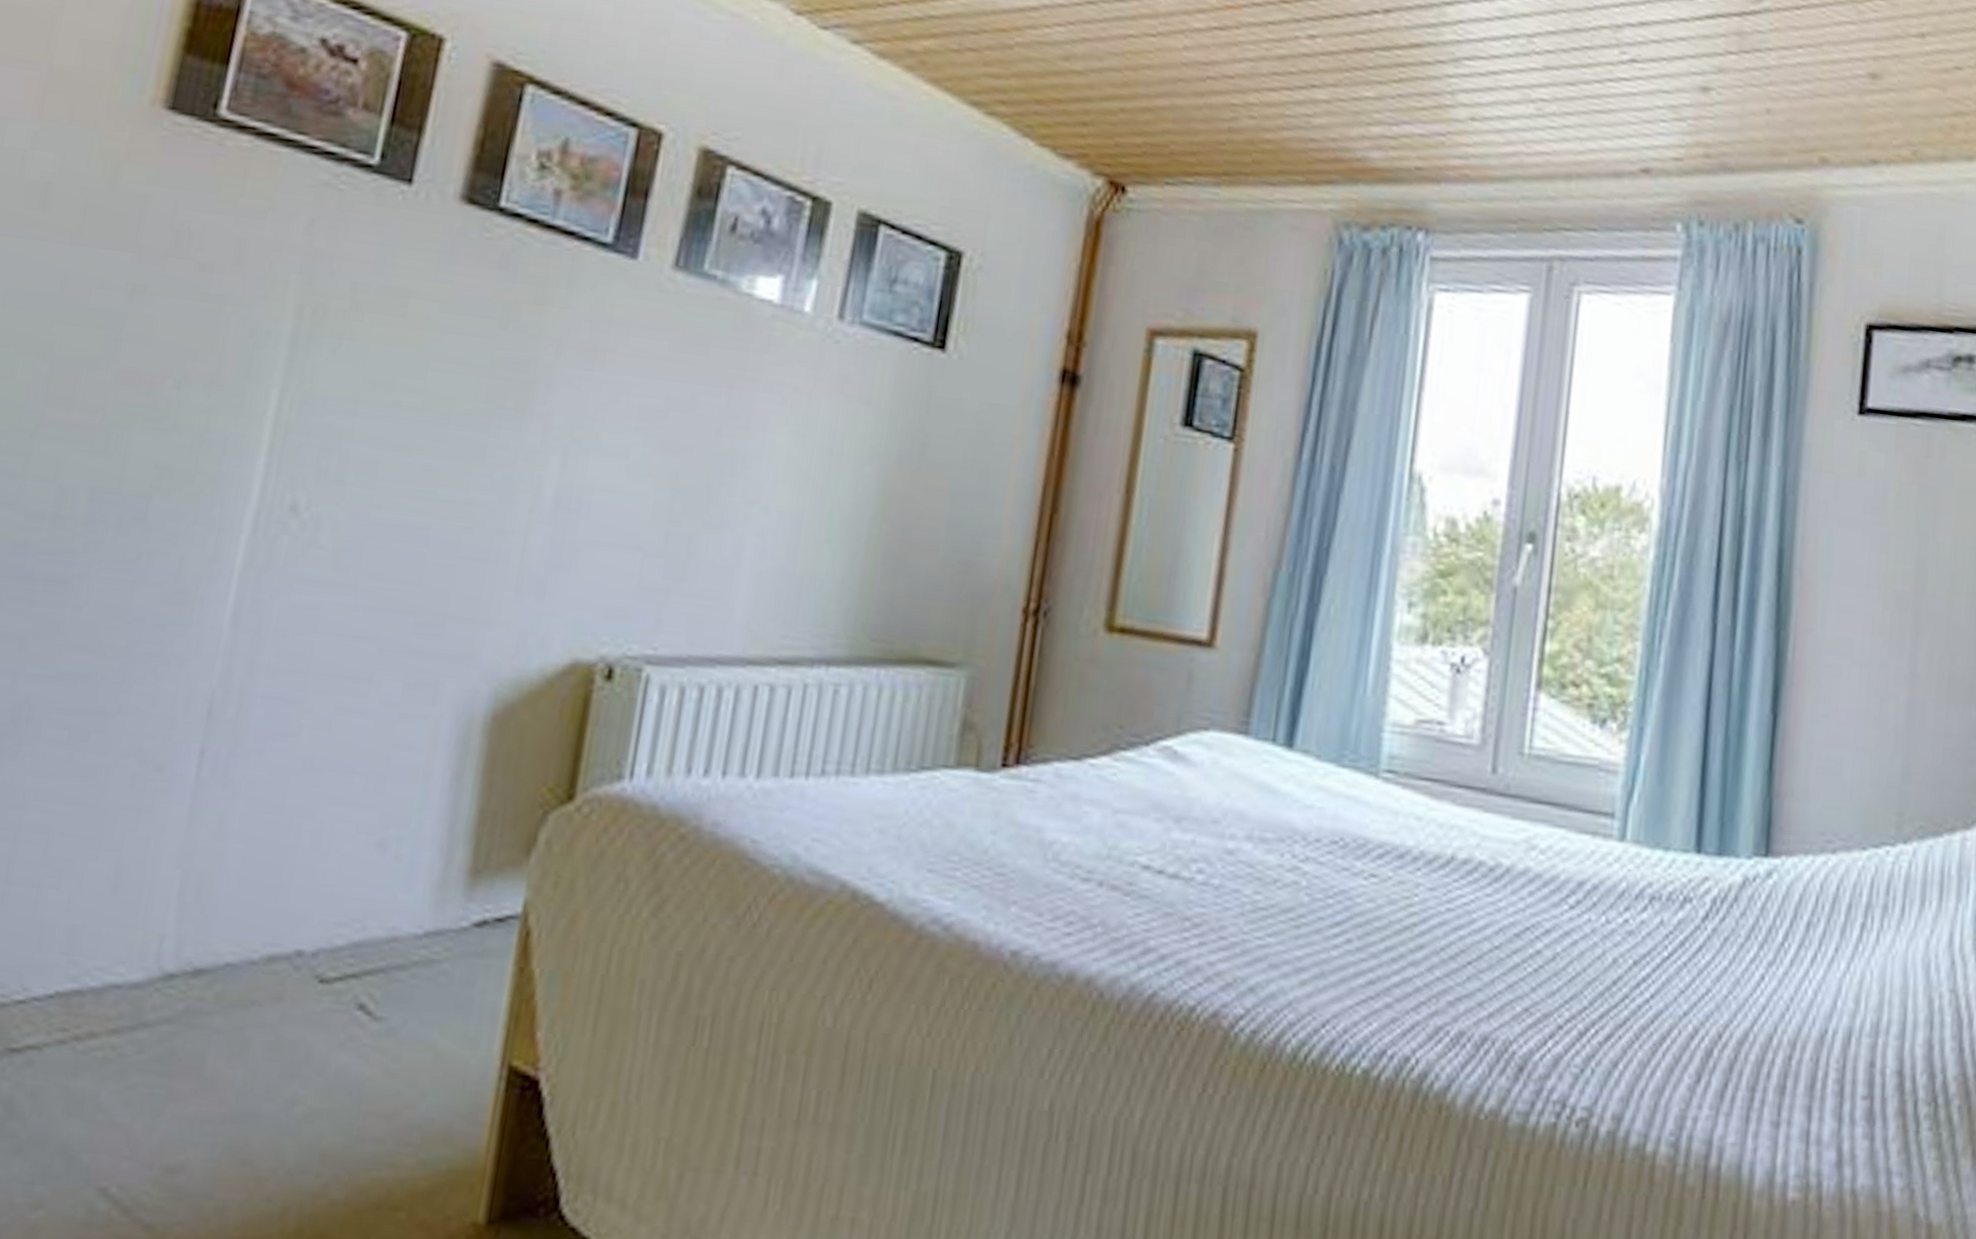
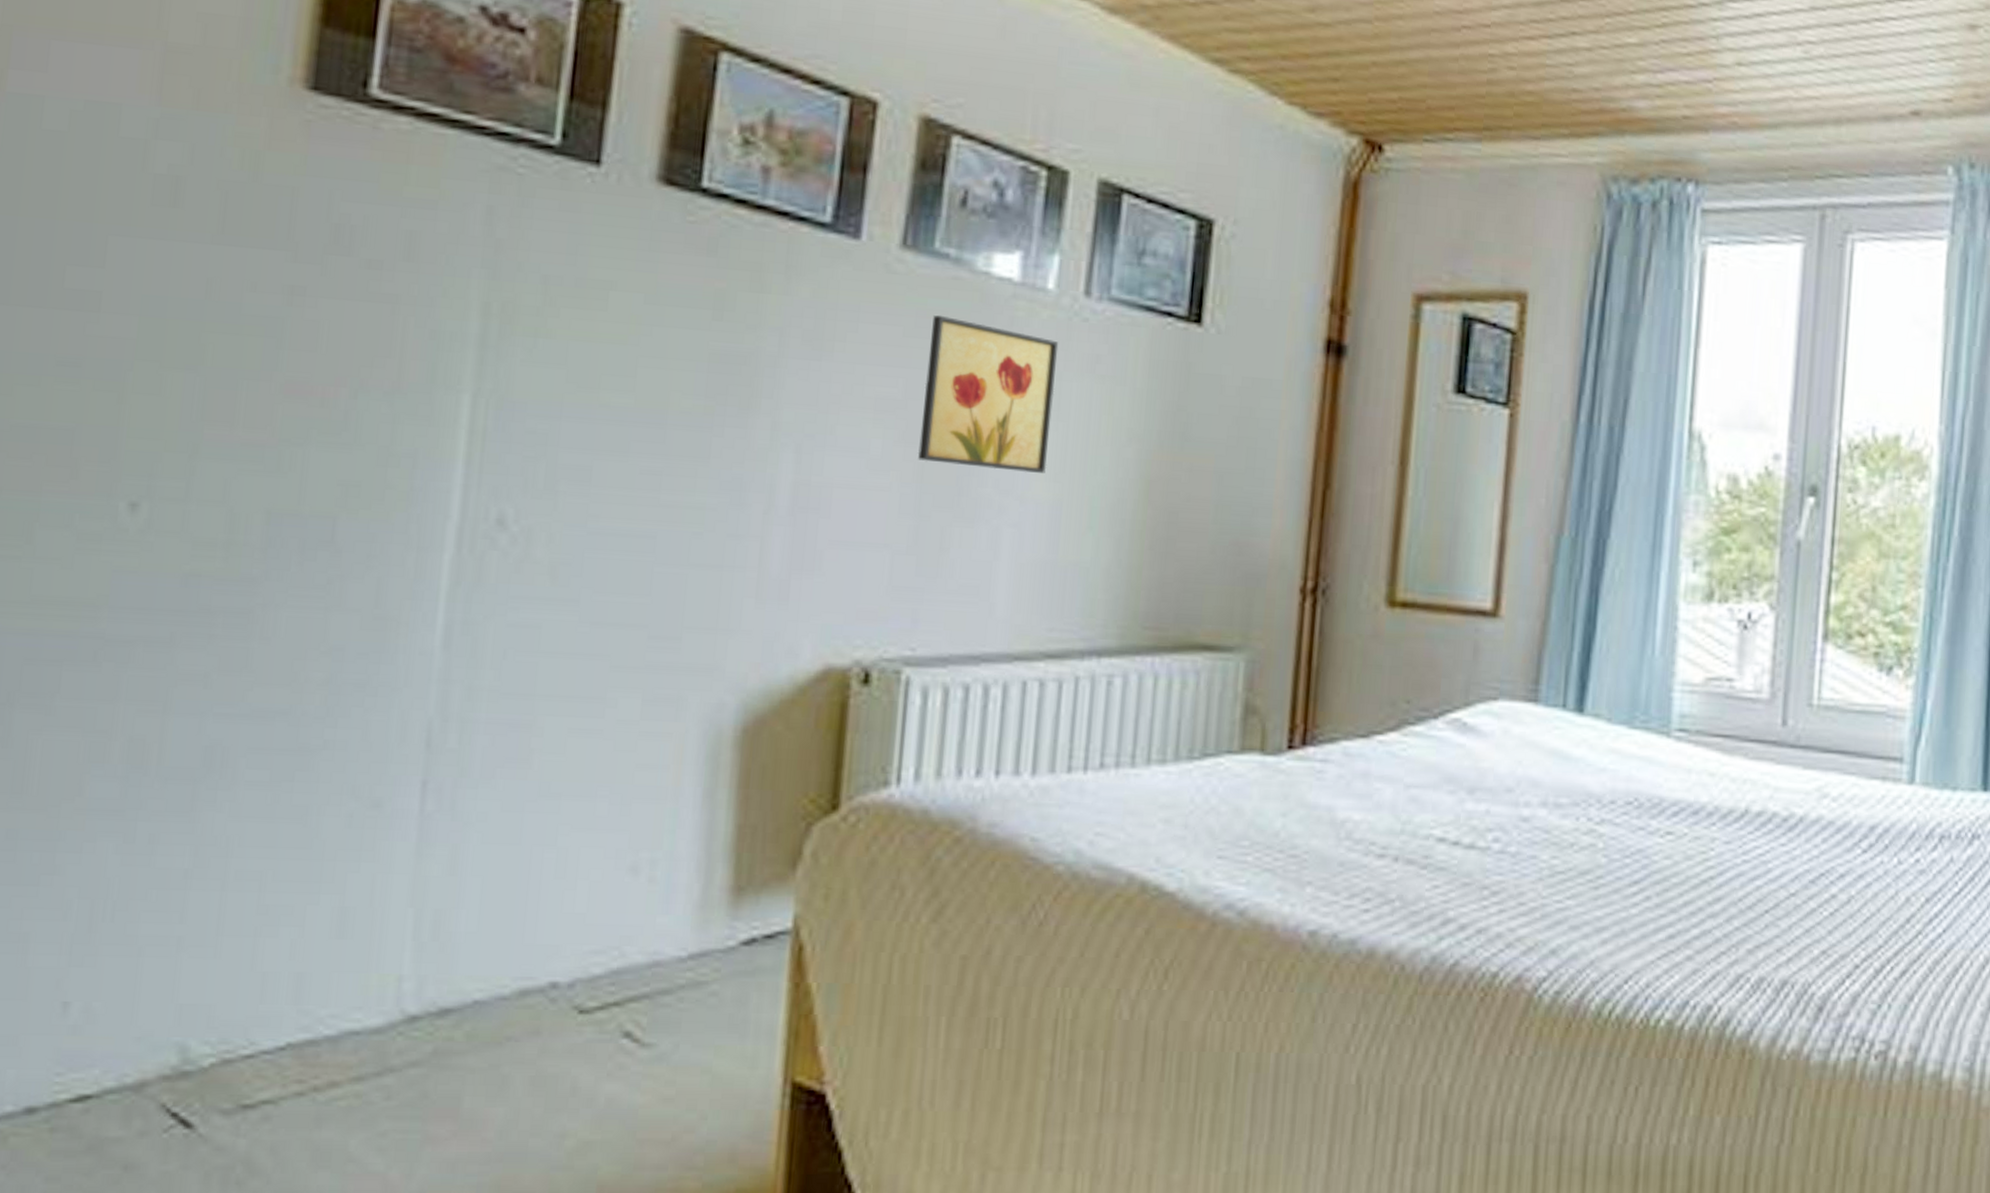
wall art: none [673,332,811,486] -> present [917,315,1059,473]

